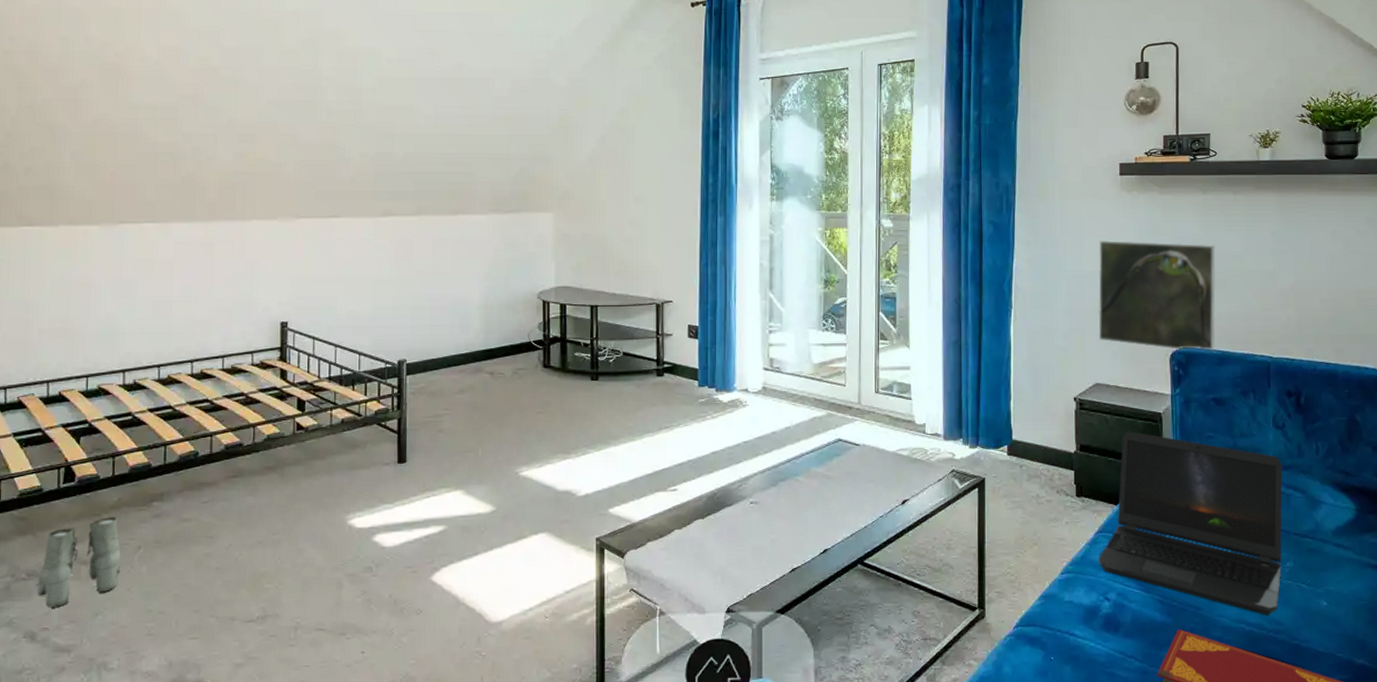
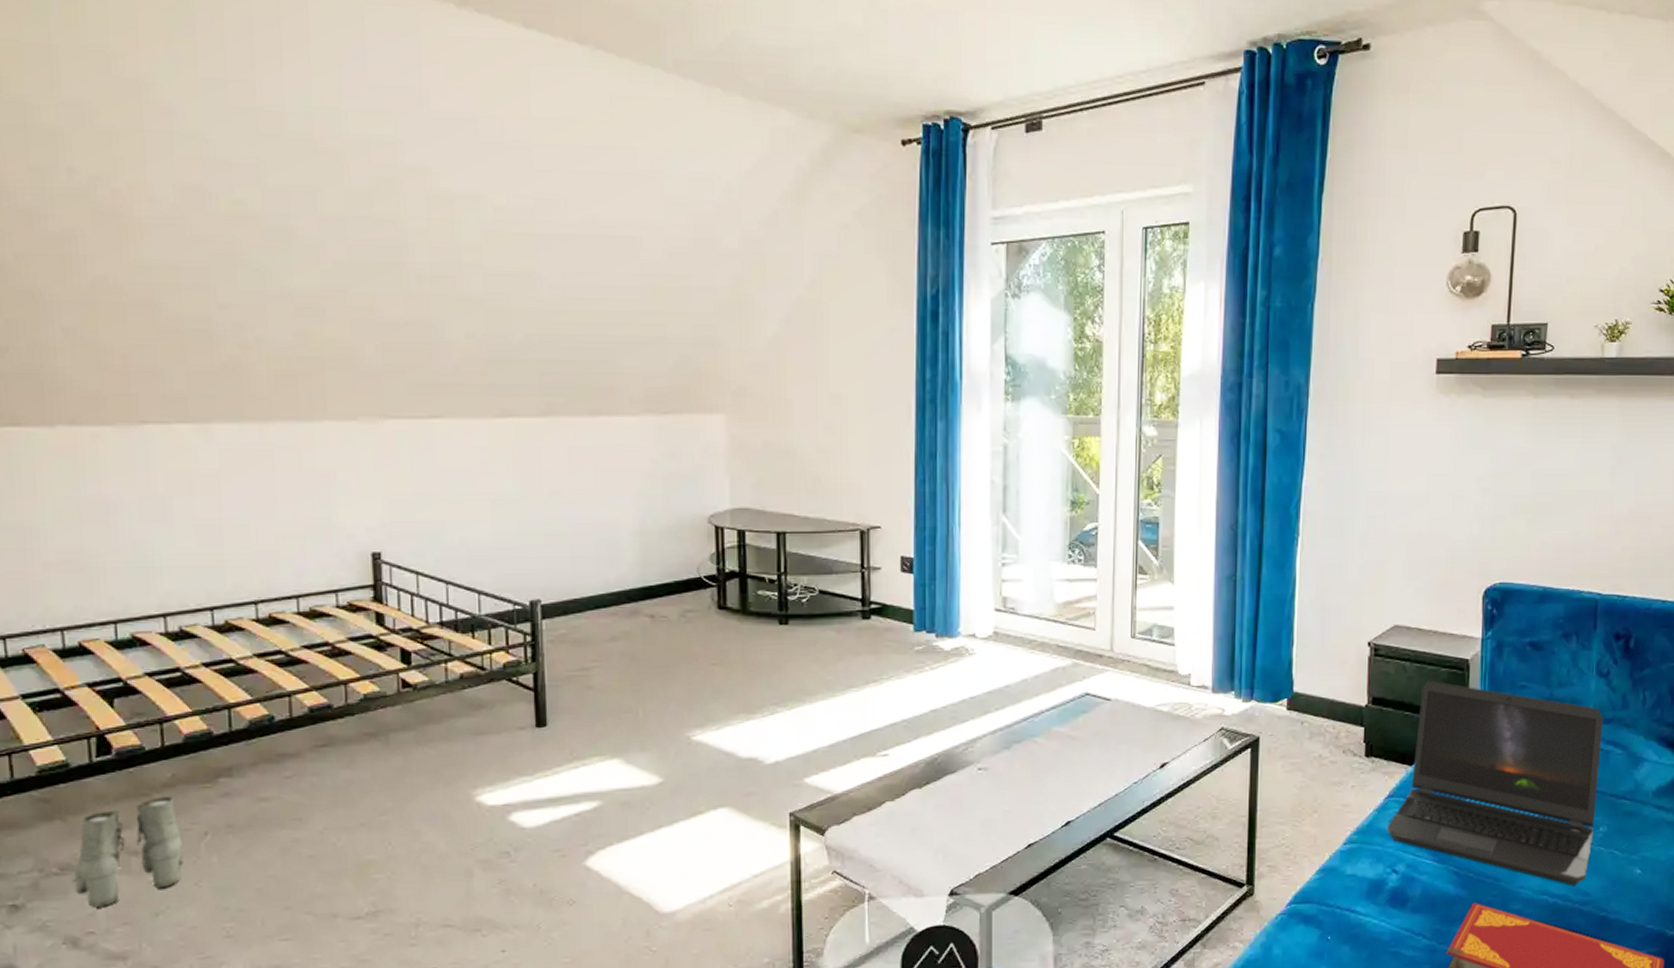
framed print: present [1098,241,1216,352] -> none [1400,454,1545,588]

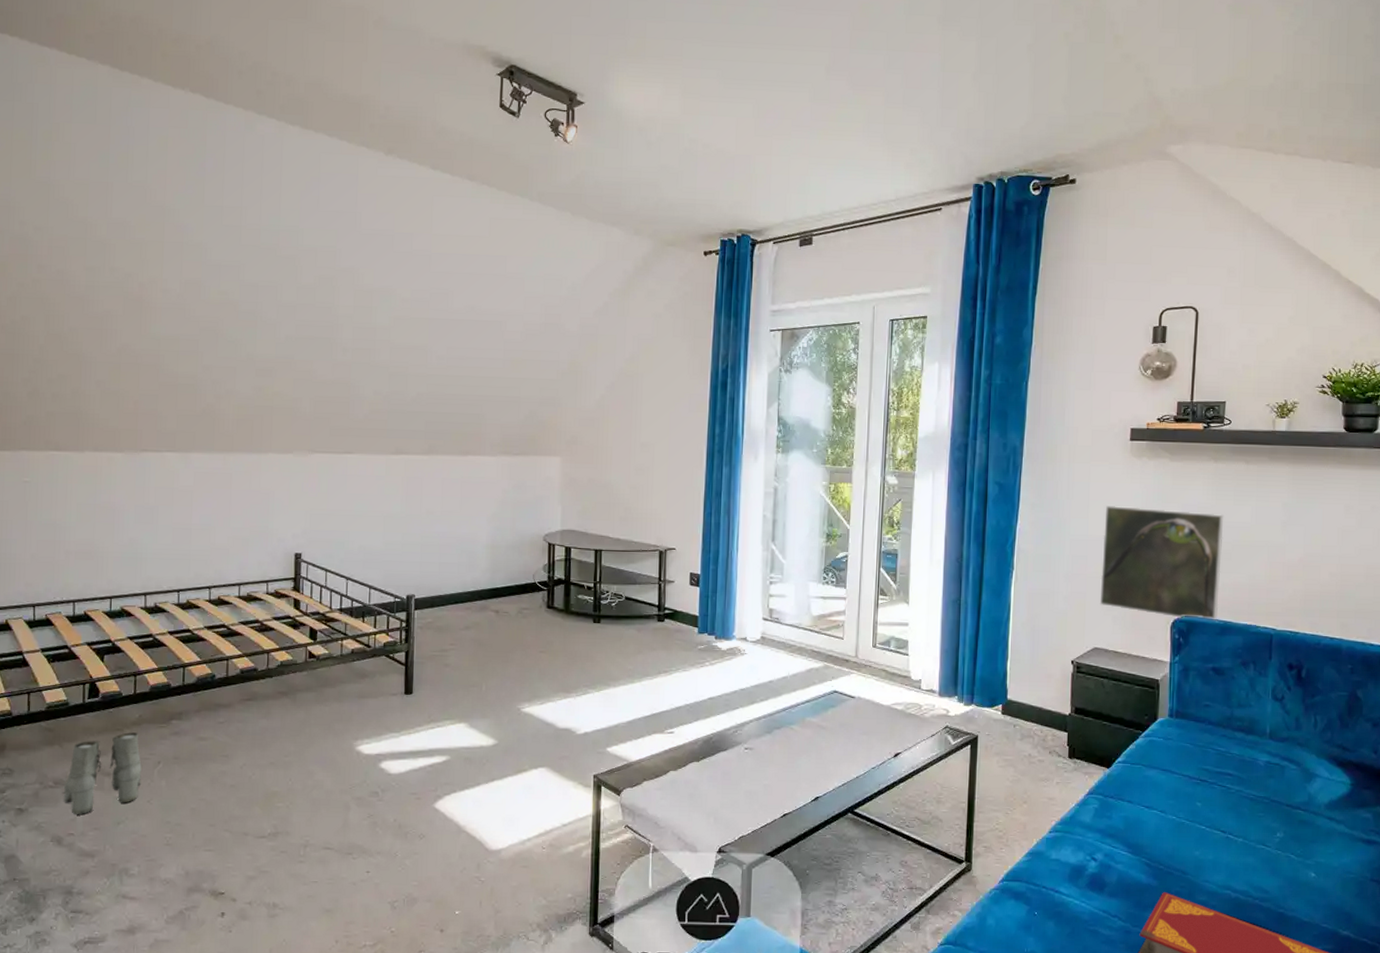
laptop computer: present [1386,681,1604,886] -> none [1086,696,1279,884]
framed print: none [1400,454,1545,588] -> present [1099,506,1224,621]

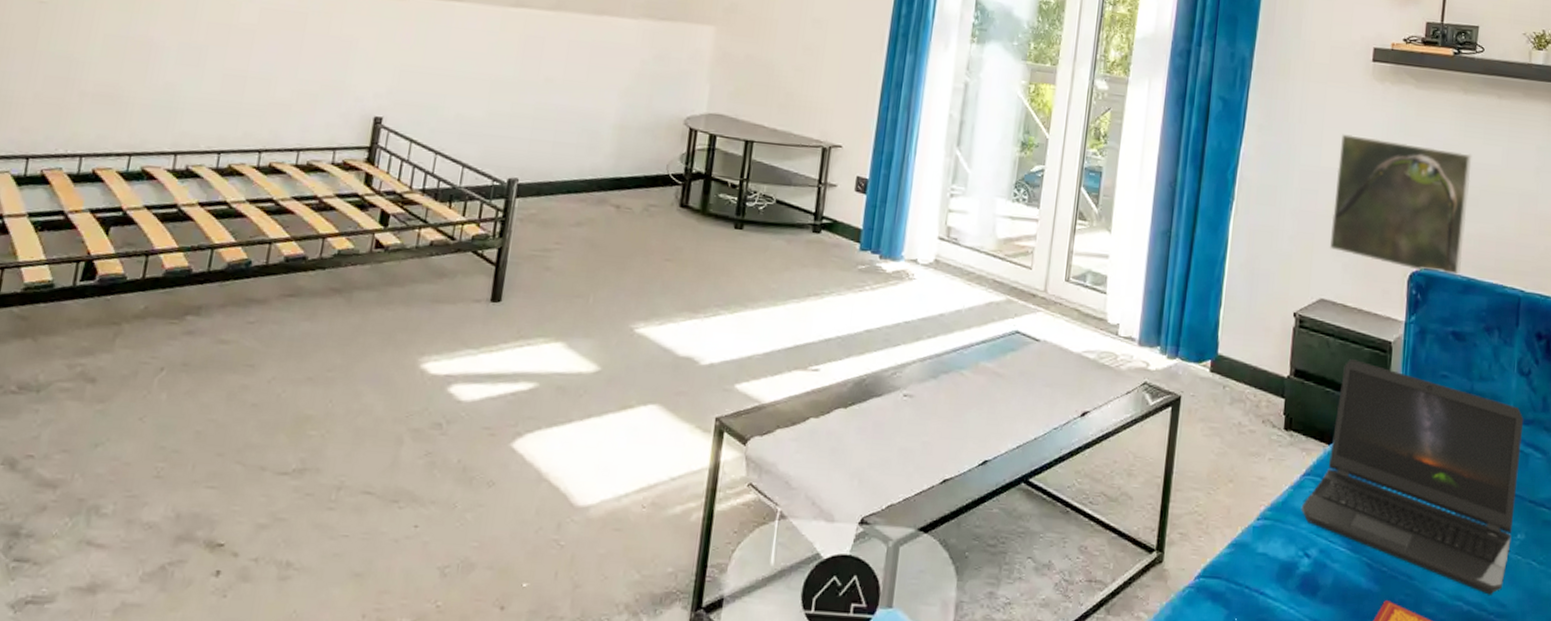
boots: present [64,732,142,814] -> none [27,327,141,431]
laptop computer: none [1086,696,1279,884] -> present [1301,359,1524,595]

